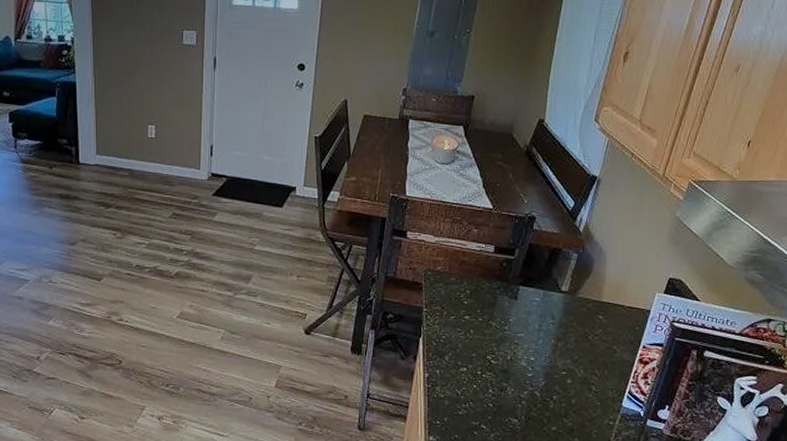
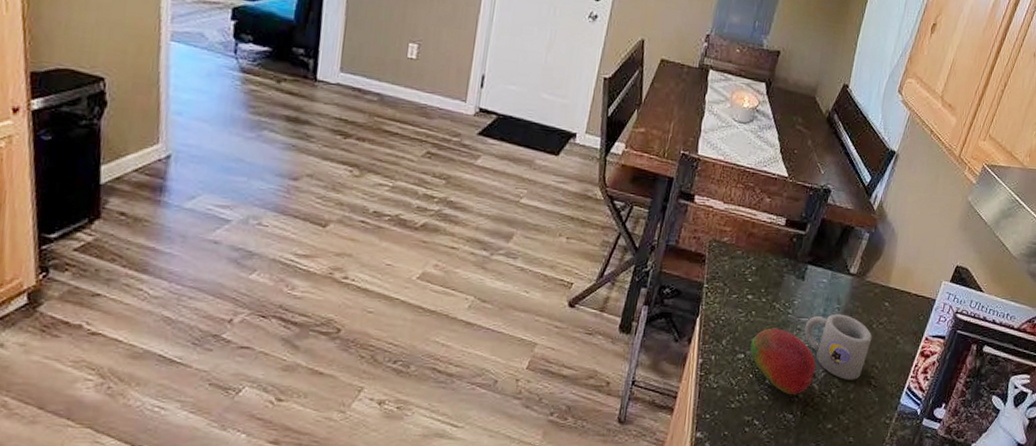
fruit: none [471,343,537,401] -> present [749,328,817,394]
mug: none [522,328,589,387] -> present [804,313,872,380]

